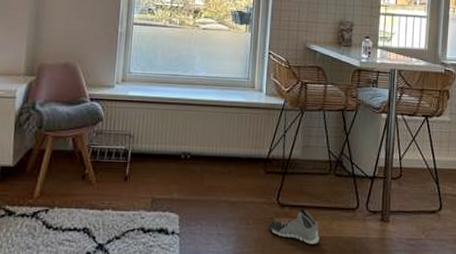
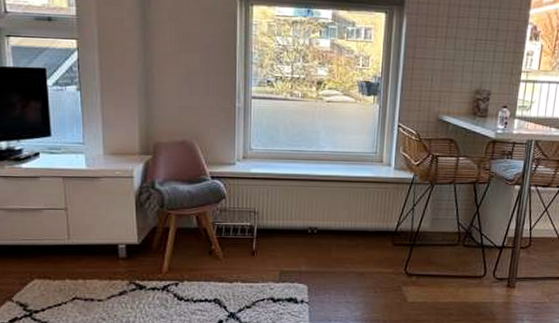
sneaker: present [268,208,320,245] -> none [396,277,446,309]

